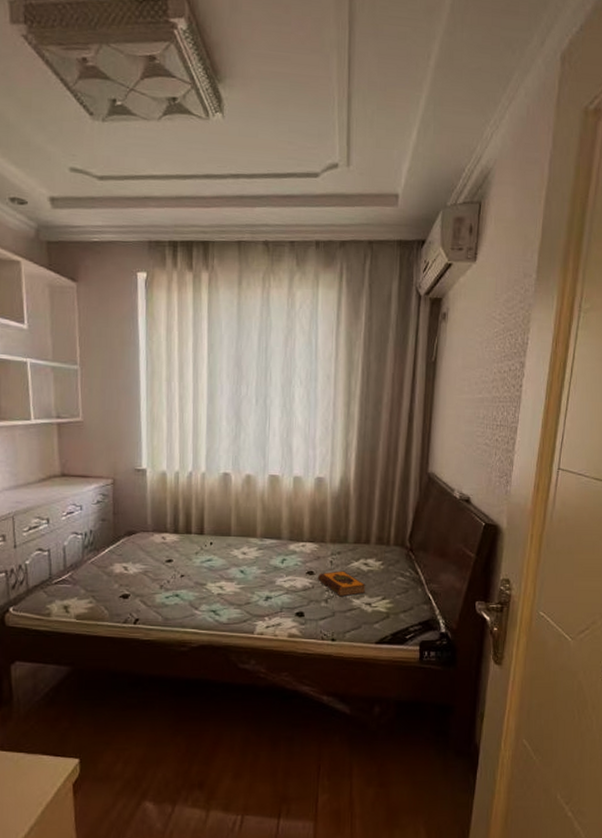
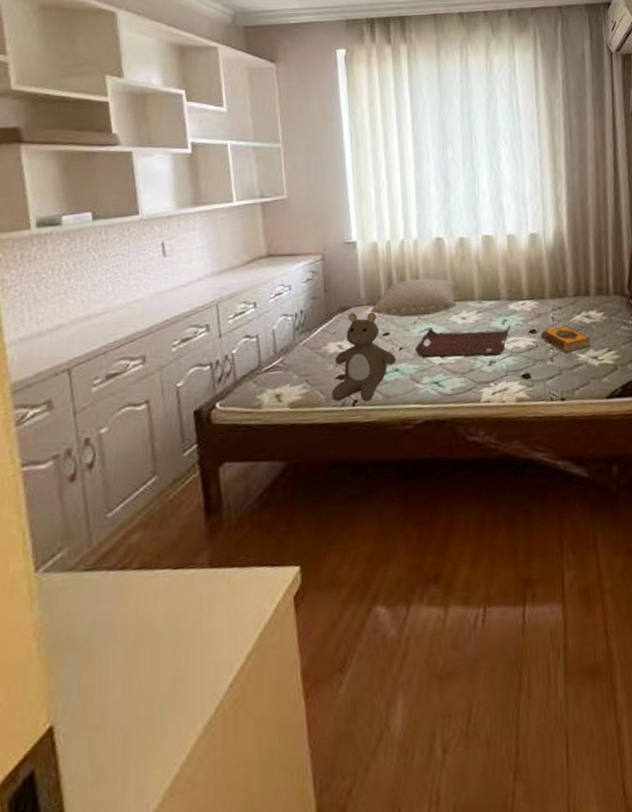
teddy bear: none [115,537,178,621] -> present [332,312,397,402]
pillow: none [155,511,242,548] -> present [369,278,458,318]
serving tray: none [195,559,290,592] -> present [414,325,511,358]

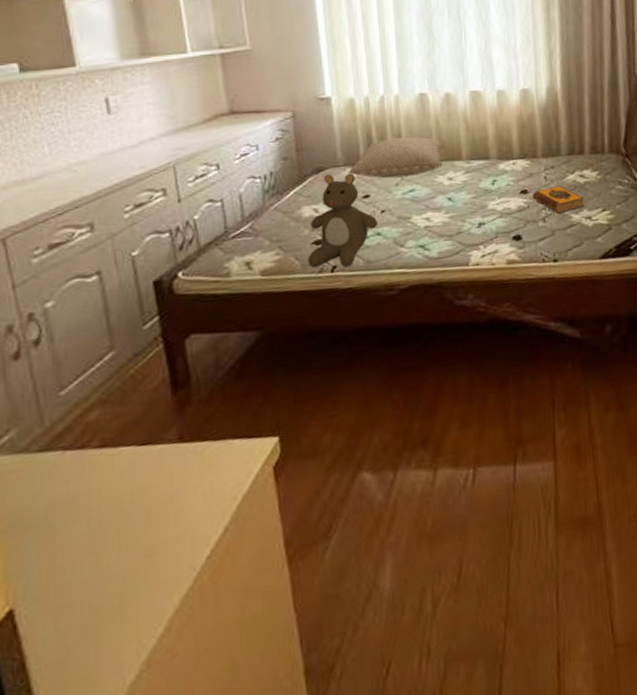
serving tray: present [414,325,511,358] -> none [397,185,501,221]

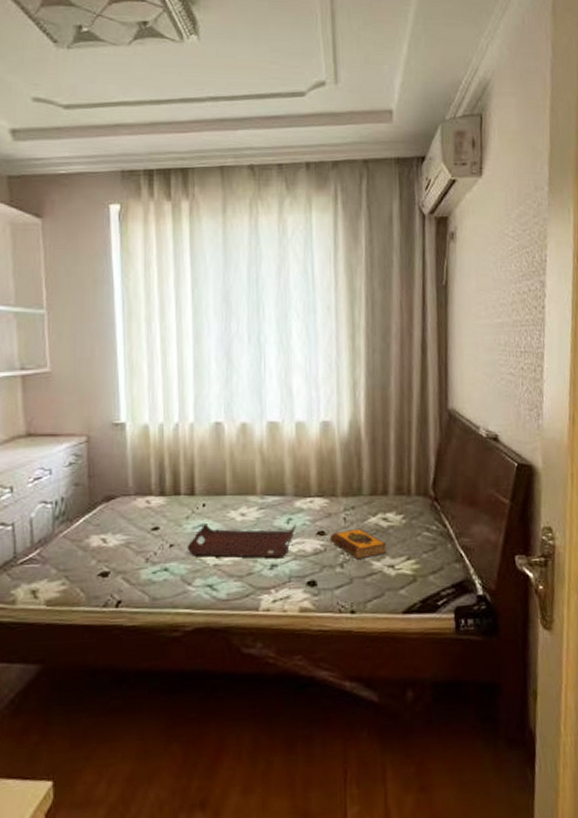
teddy bear: present [308,173,379,268] -> none [93,502,167,603]
pillow: present [347,136,445,179] -> none [138,468,238,511]
serving tray: none [397,185,501,221] -> present [186,524,297,559]

